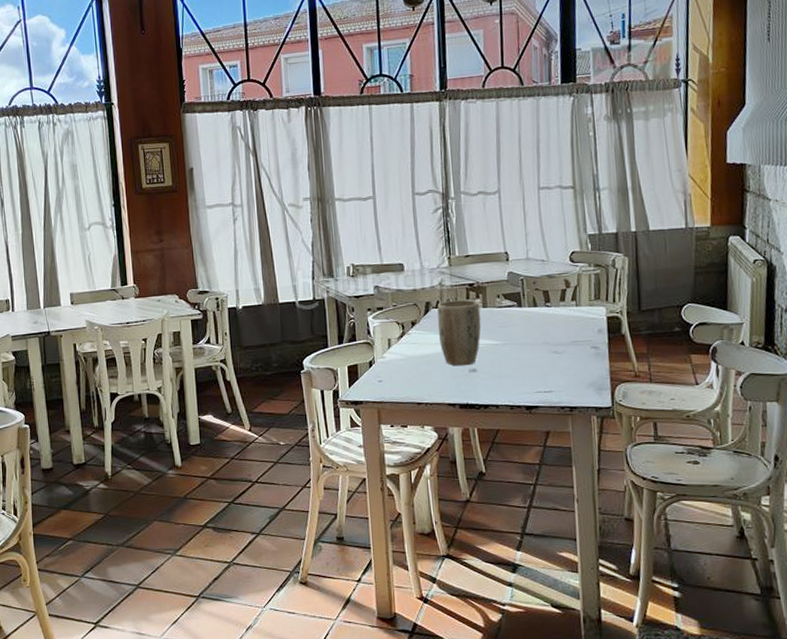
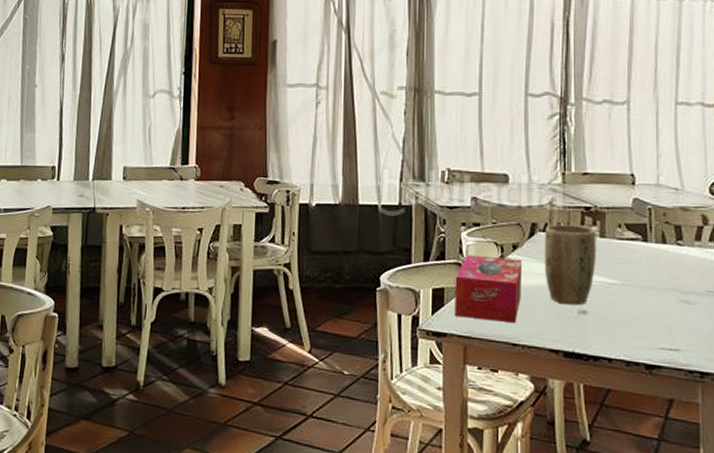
tissue box: none [366,333,422,387] -> present [455,255,523,323]

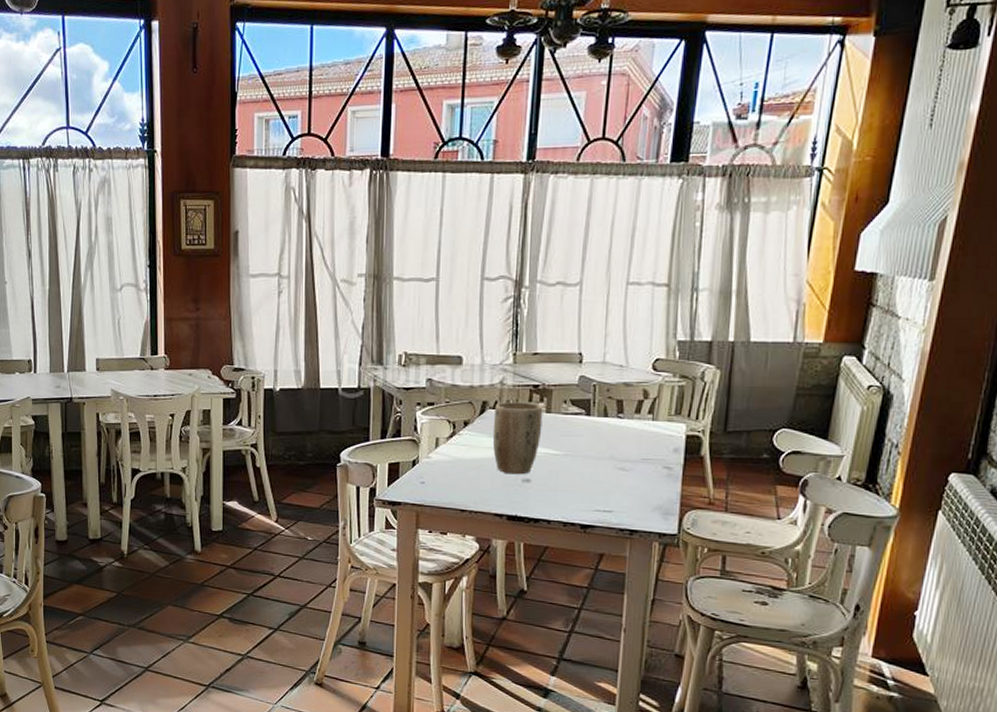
tissue box: present [455,255,523,323] -> none [409,432,473,491]

